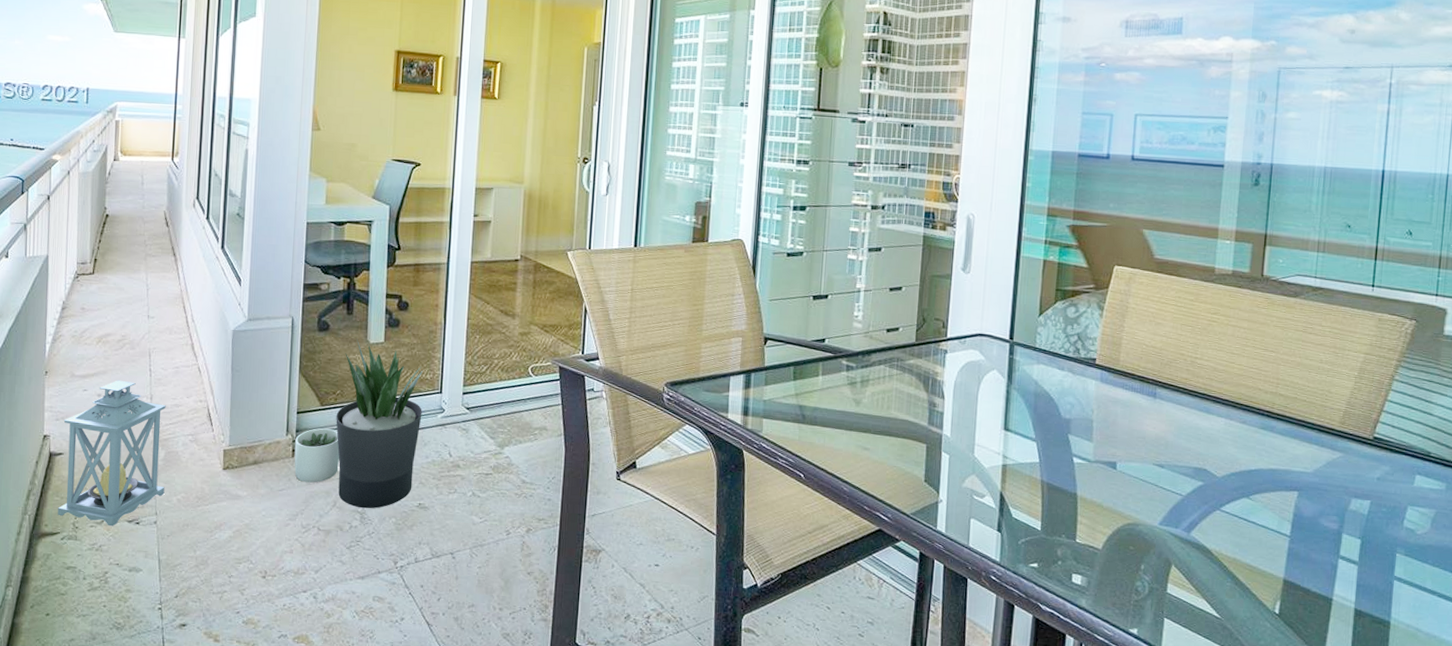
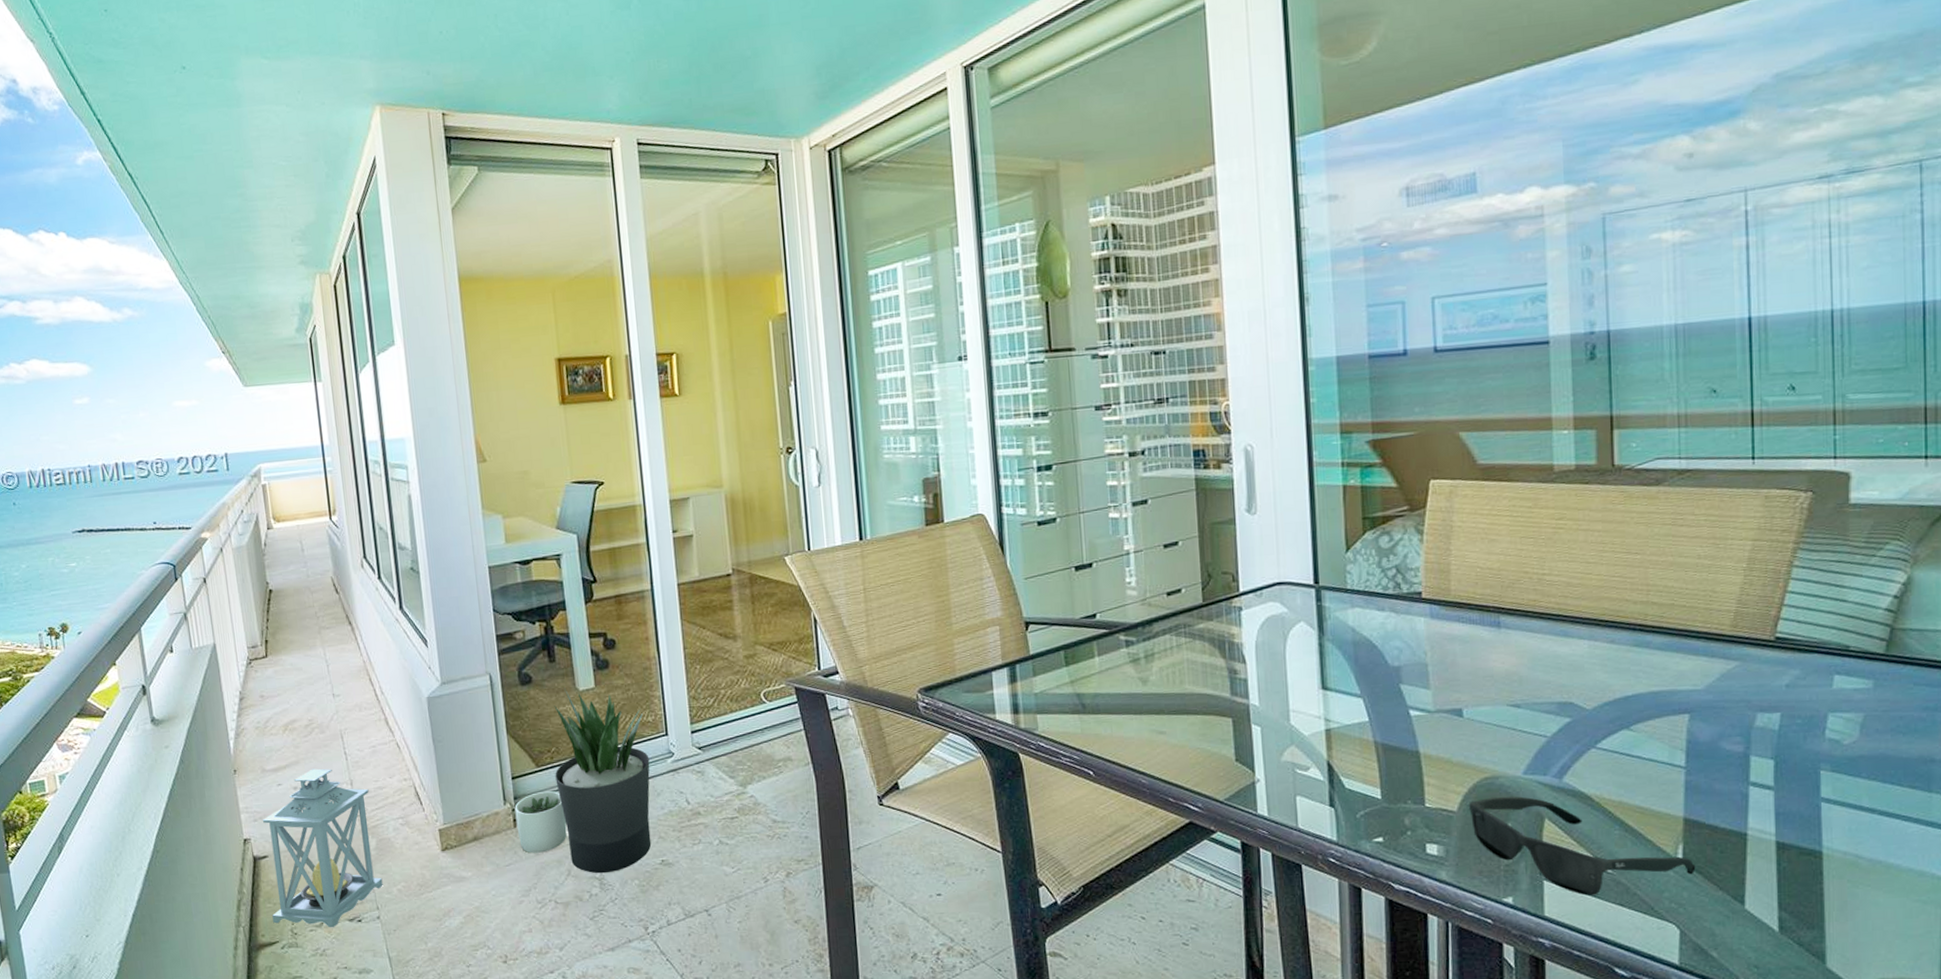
sunglasses: none [1111,541,1288,636] -> present [1469,796,1696,896]

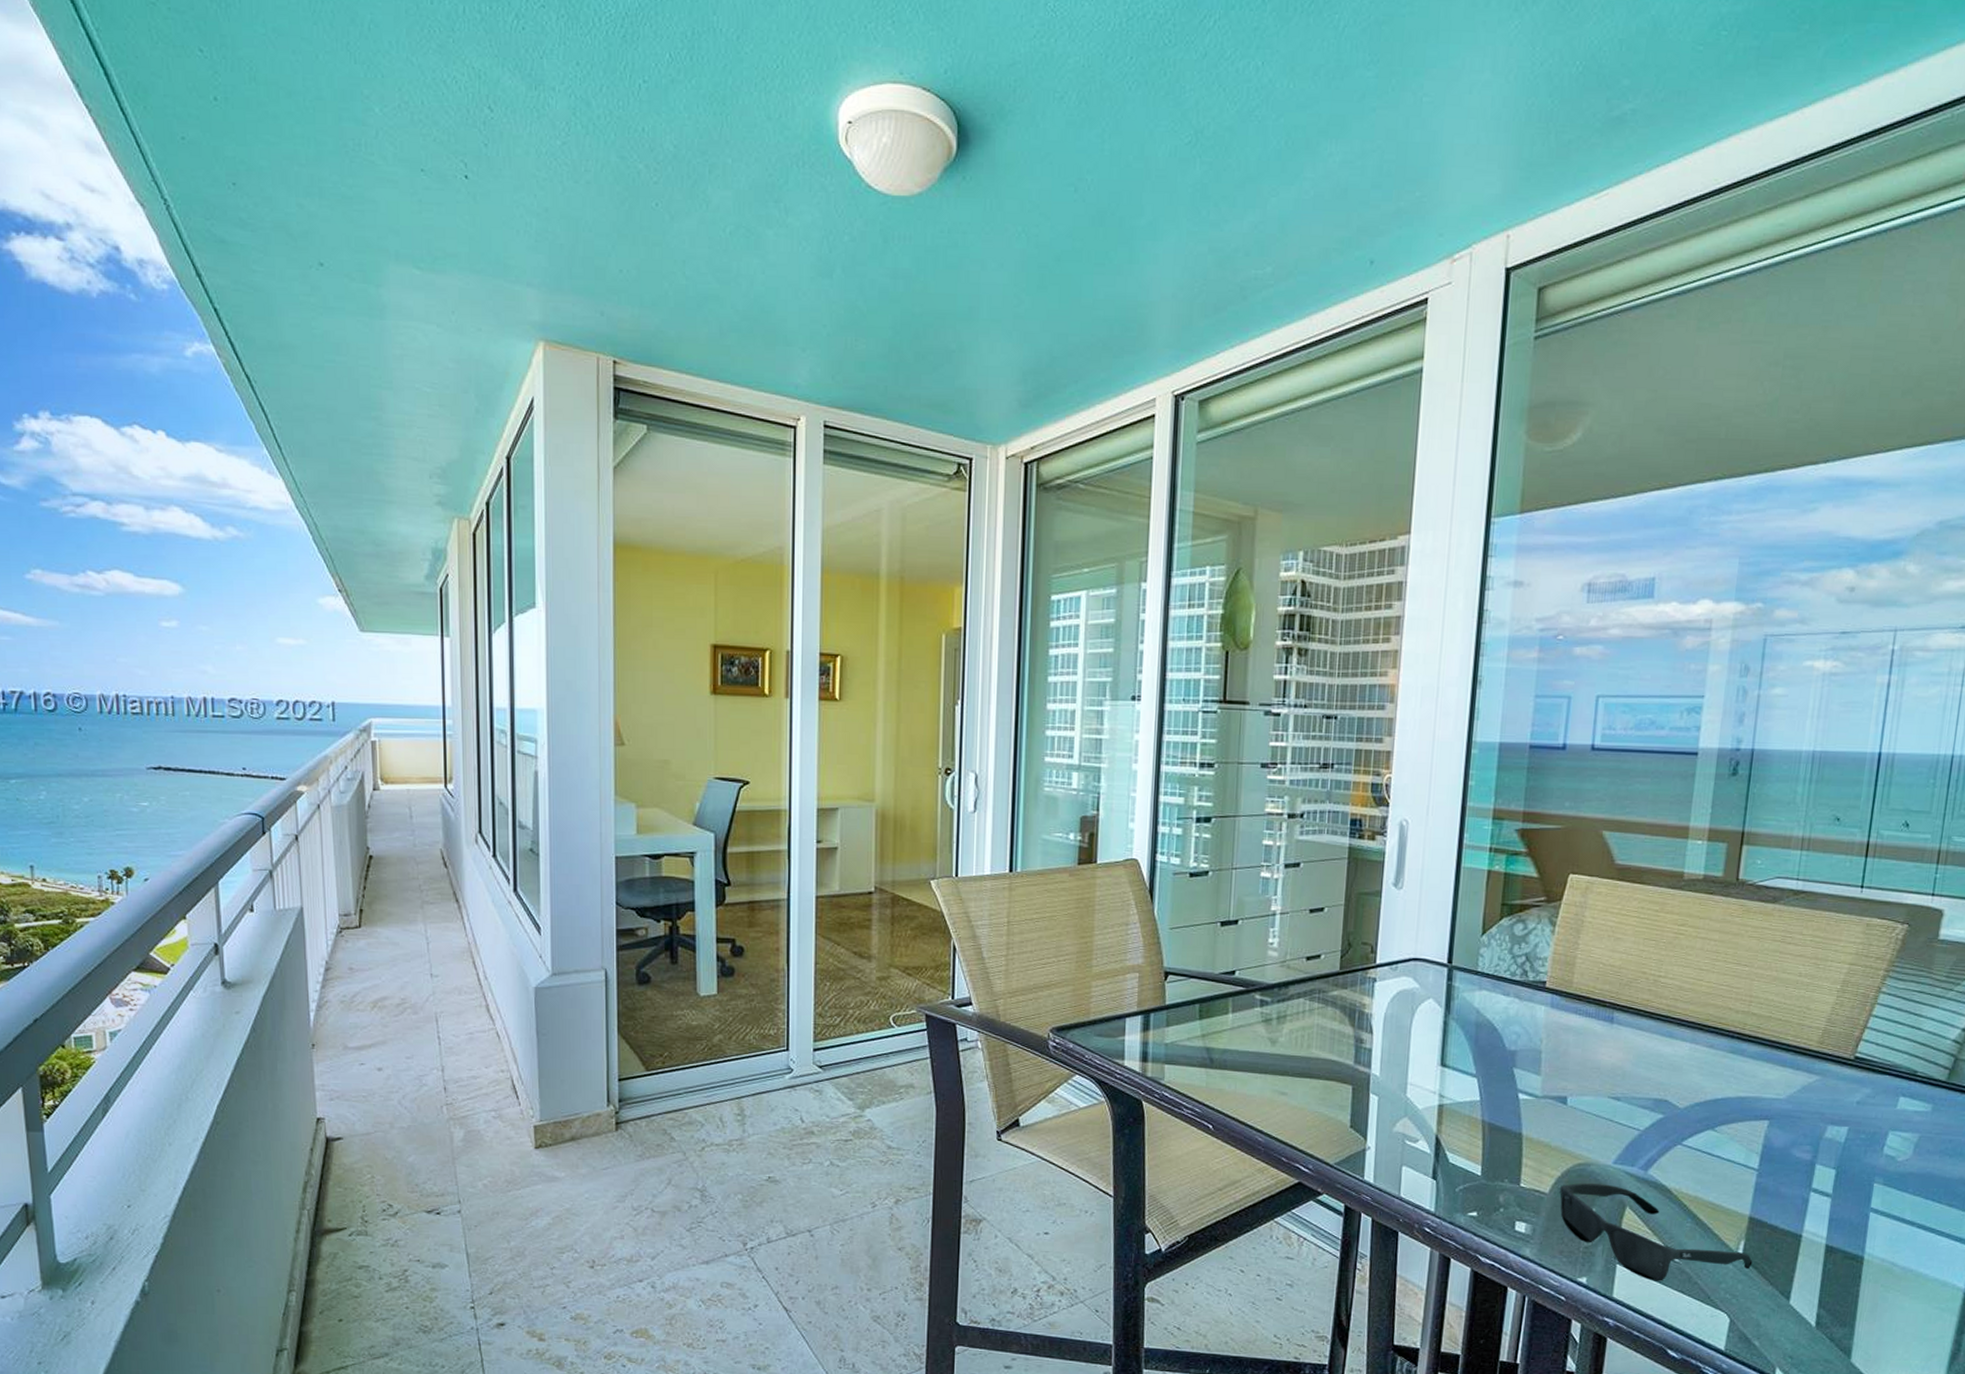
lantern: present [262,768,383,928] -> none [339,1050,468,1219]
planter: present [514,791,567,853] -> none [618,1096,672,1159]
planter: present [554,688,652,874] -> none [665,991,767,1186]

